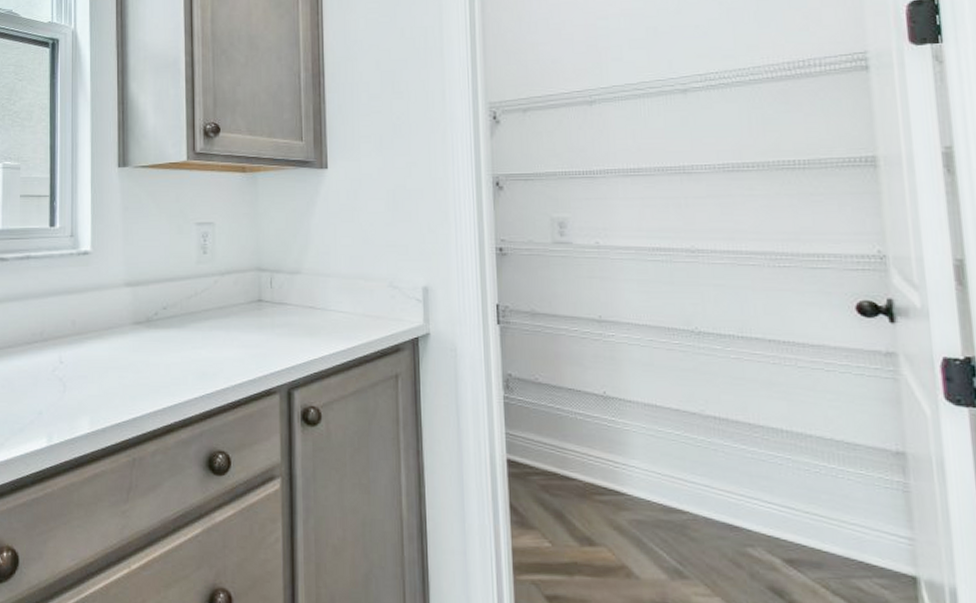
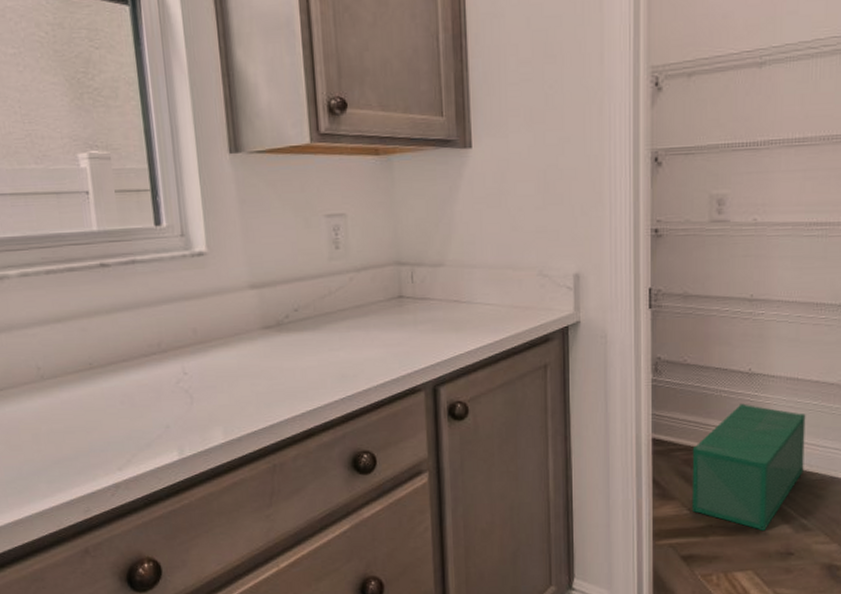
storage bin: none [550,428,673,575] -> present [691,403,806,532]

